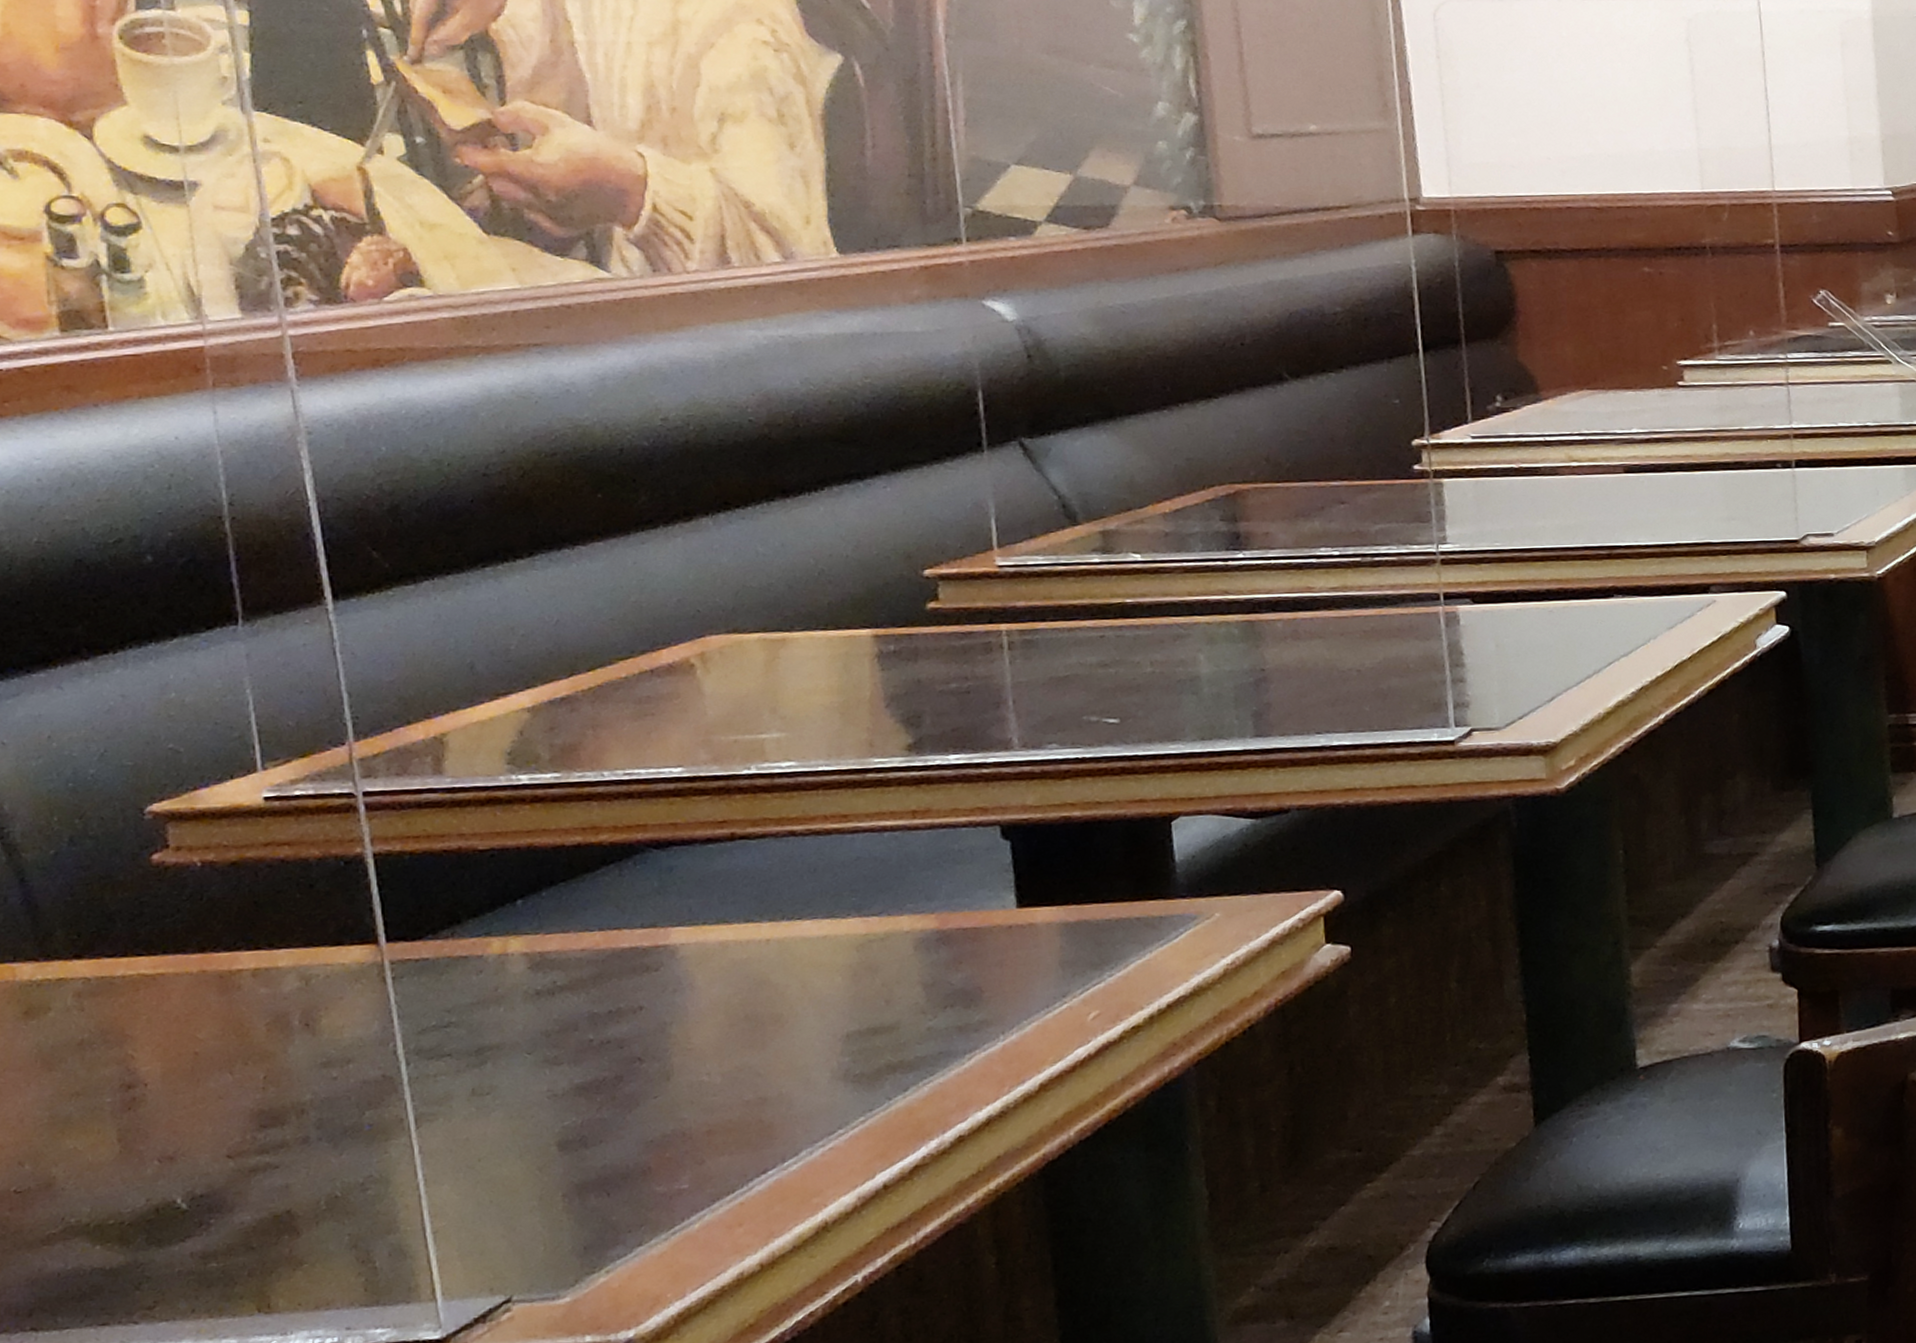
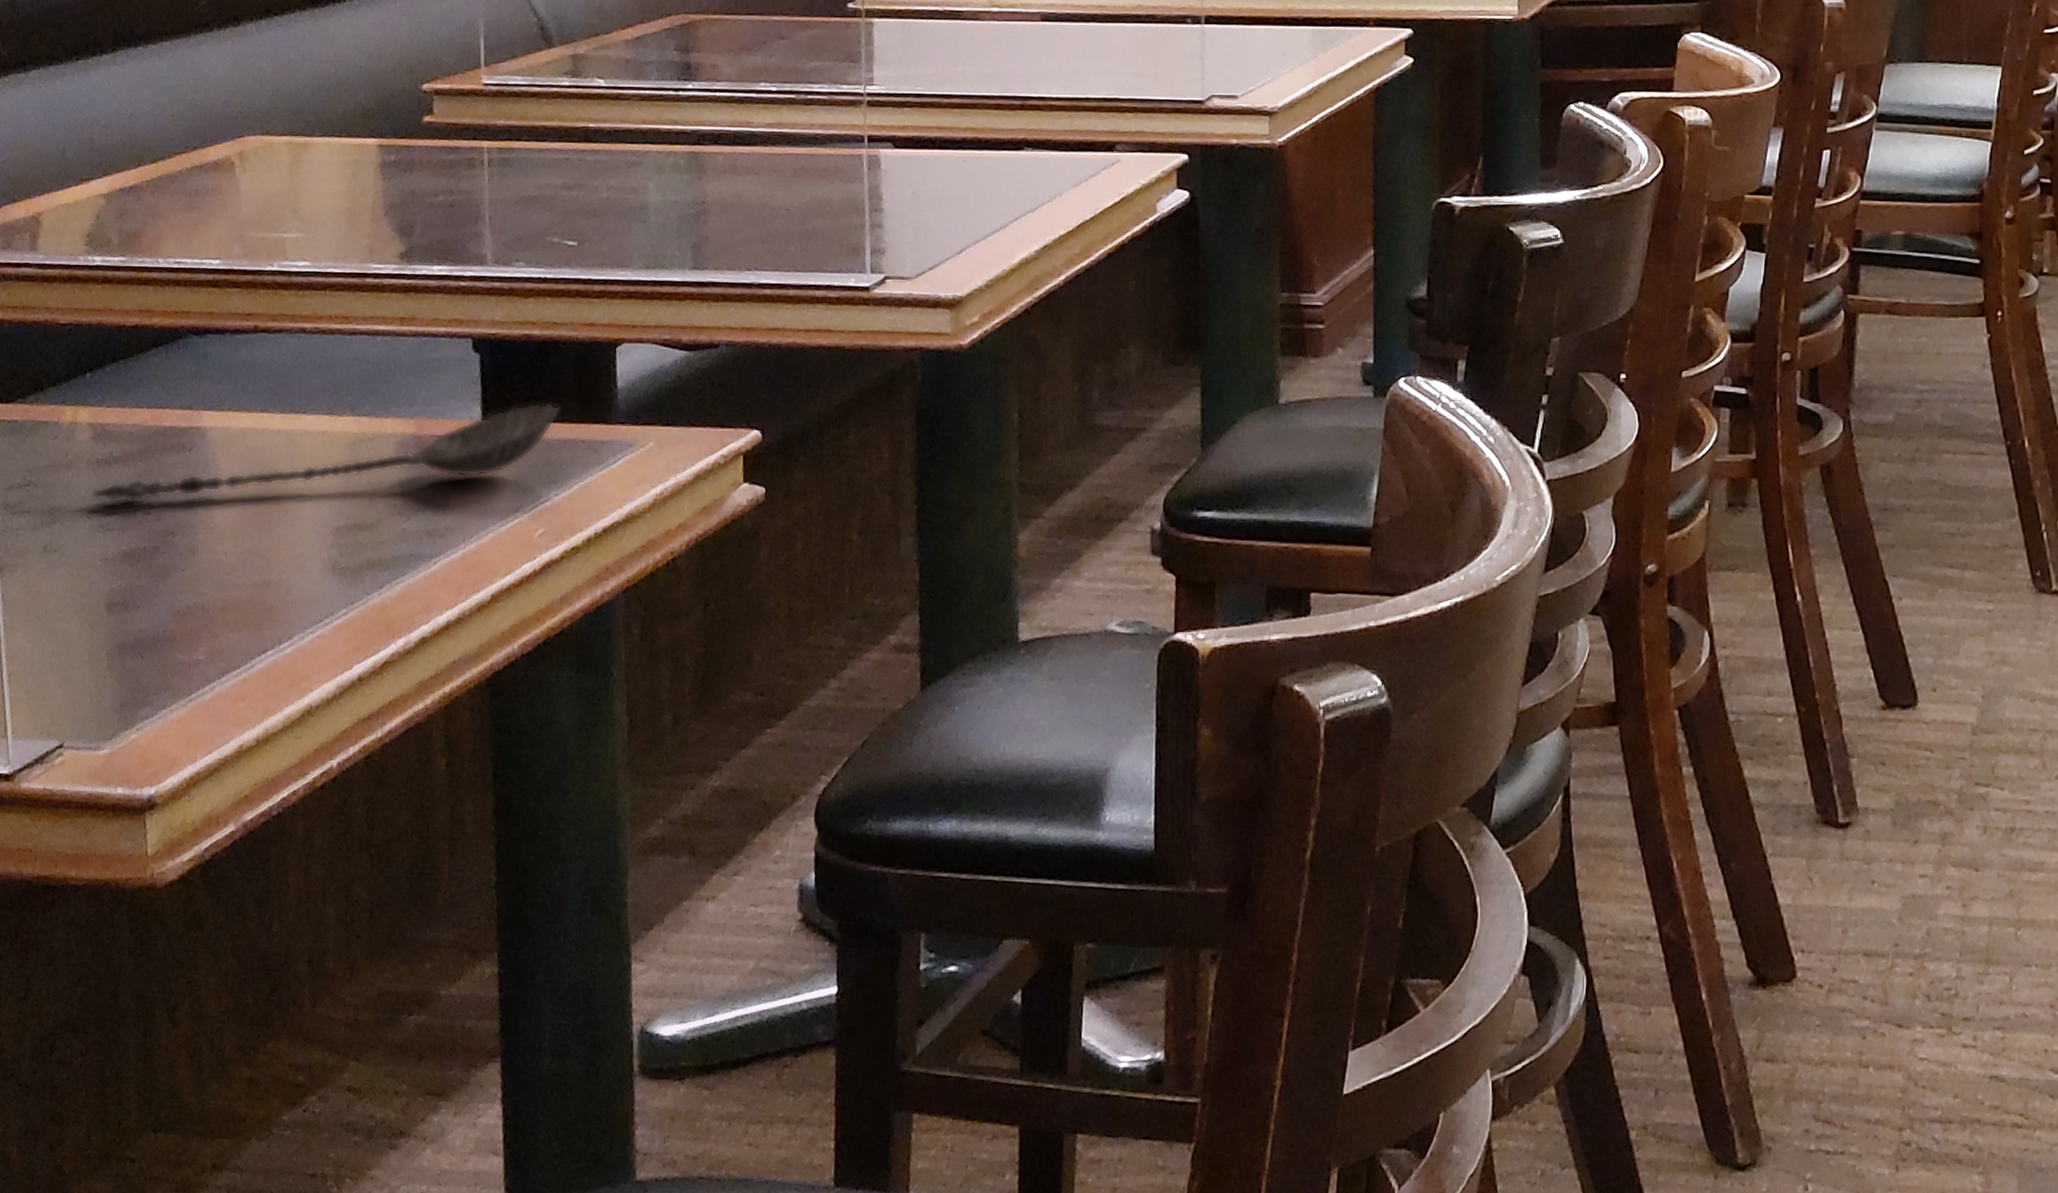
spoon: none [532,884,1110,1033] -> present [92,403,561,502]

